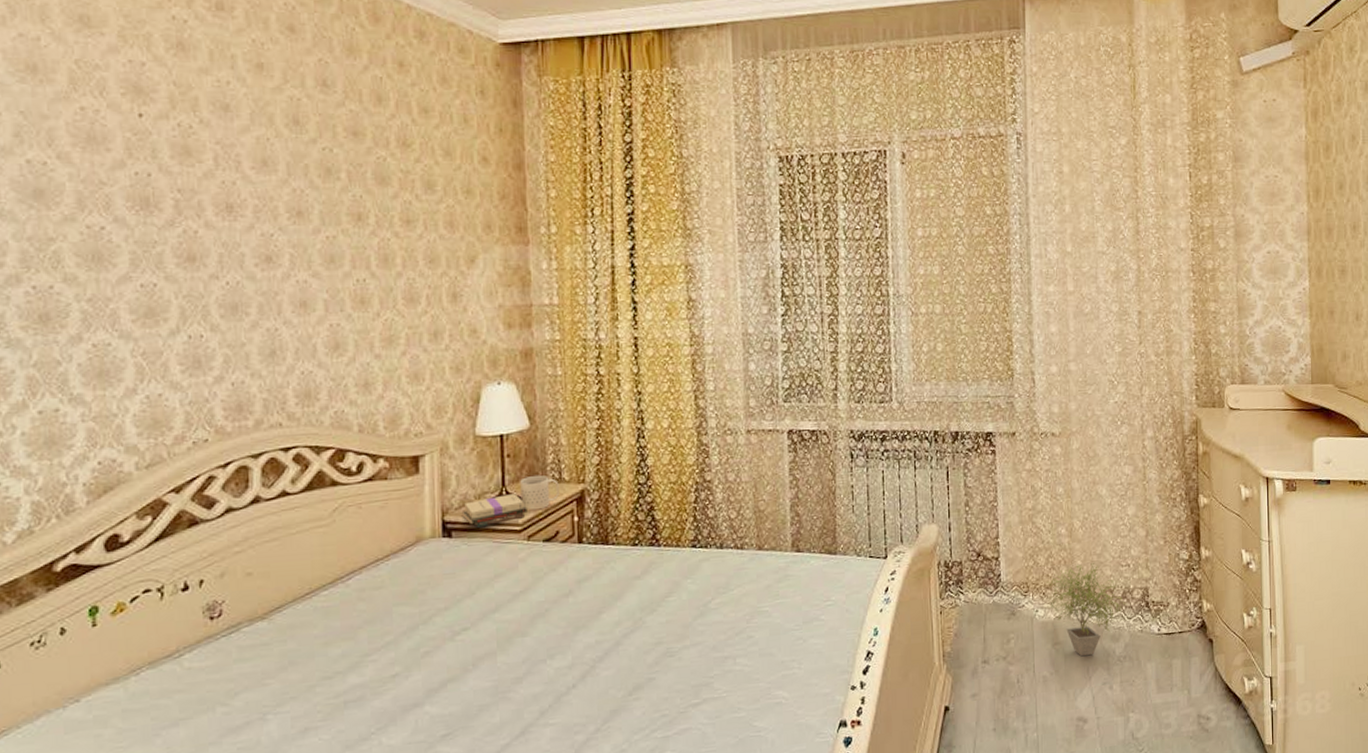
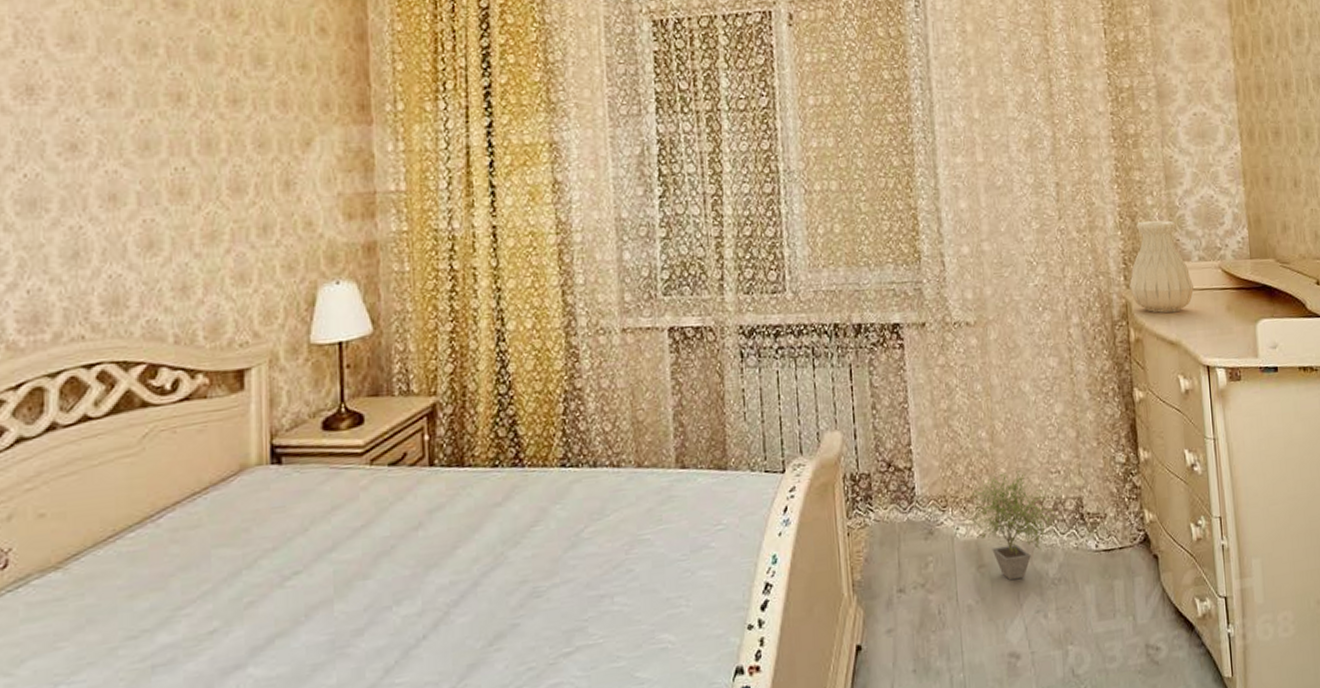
books: present [461,494,527,528] -> none [293,410,370,452]
mug: present [520,474,559,511] -> none [362,387,407,430]
vase: none [1200,347,1259,430] -> present [1129,220,1195,314]

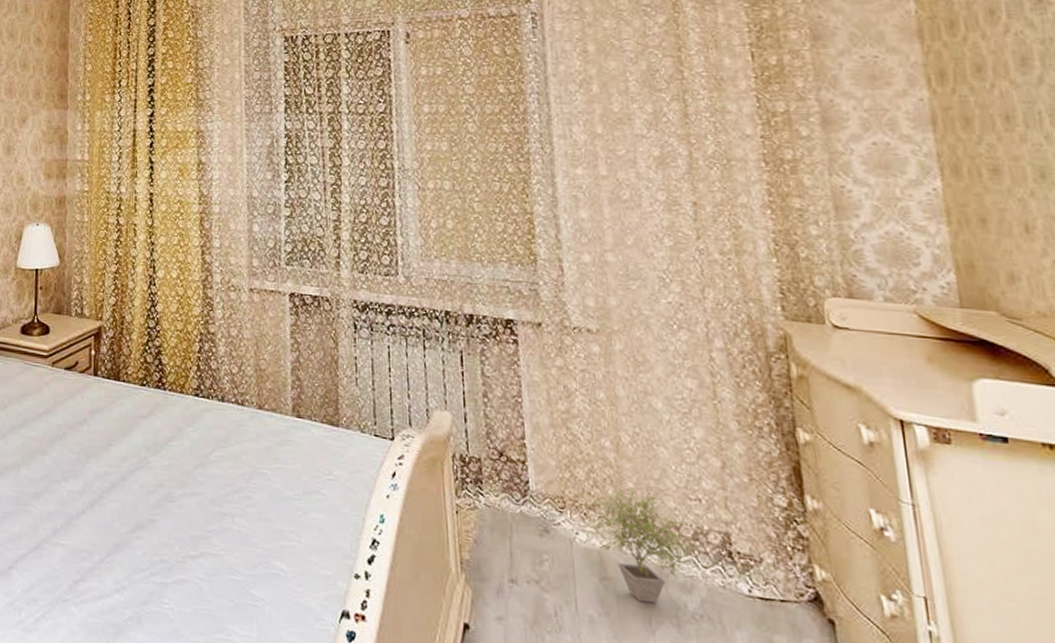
vase: present [1129,220,1195,314] -> none [789,252,879,354]

